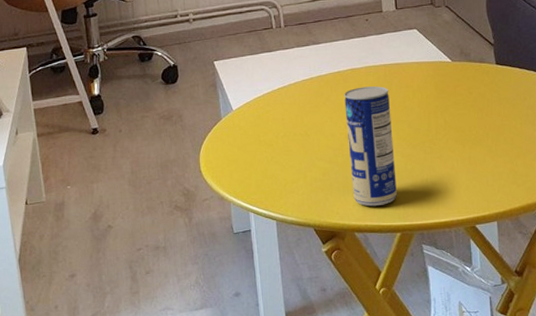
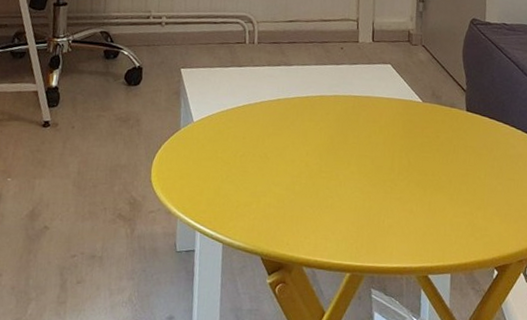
beverage can: present [344,86,397,207] -> none [306,115,356,242]

